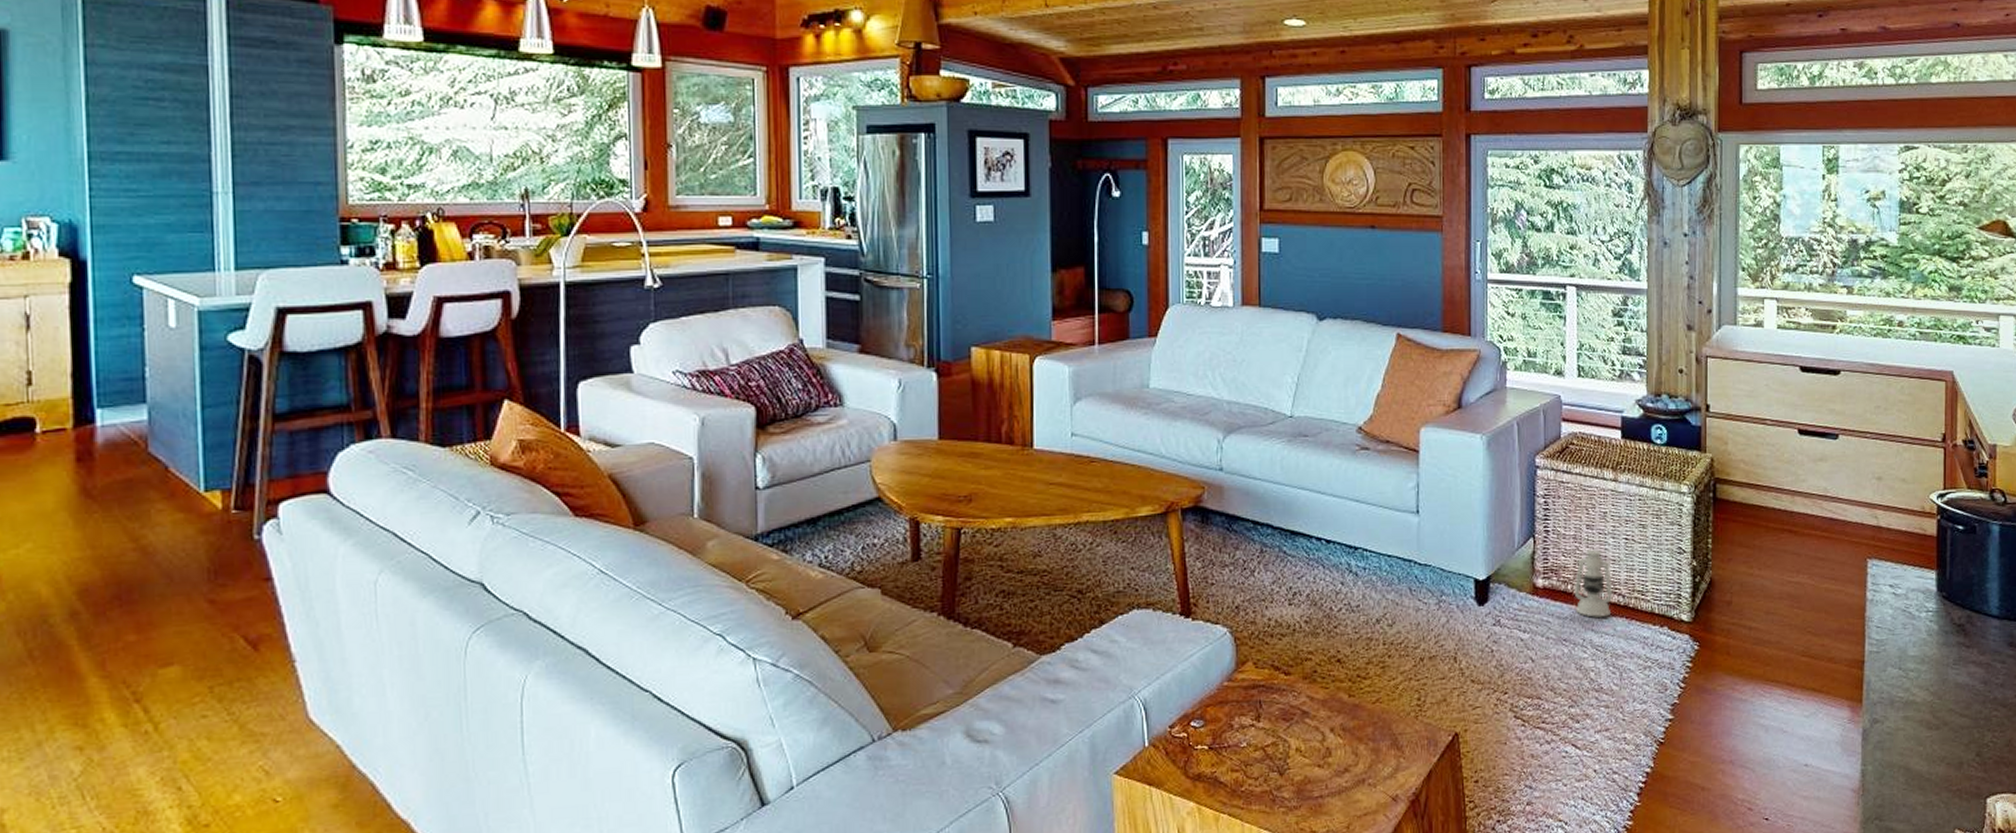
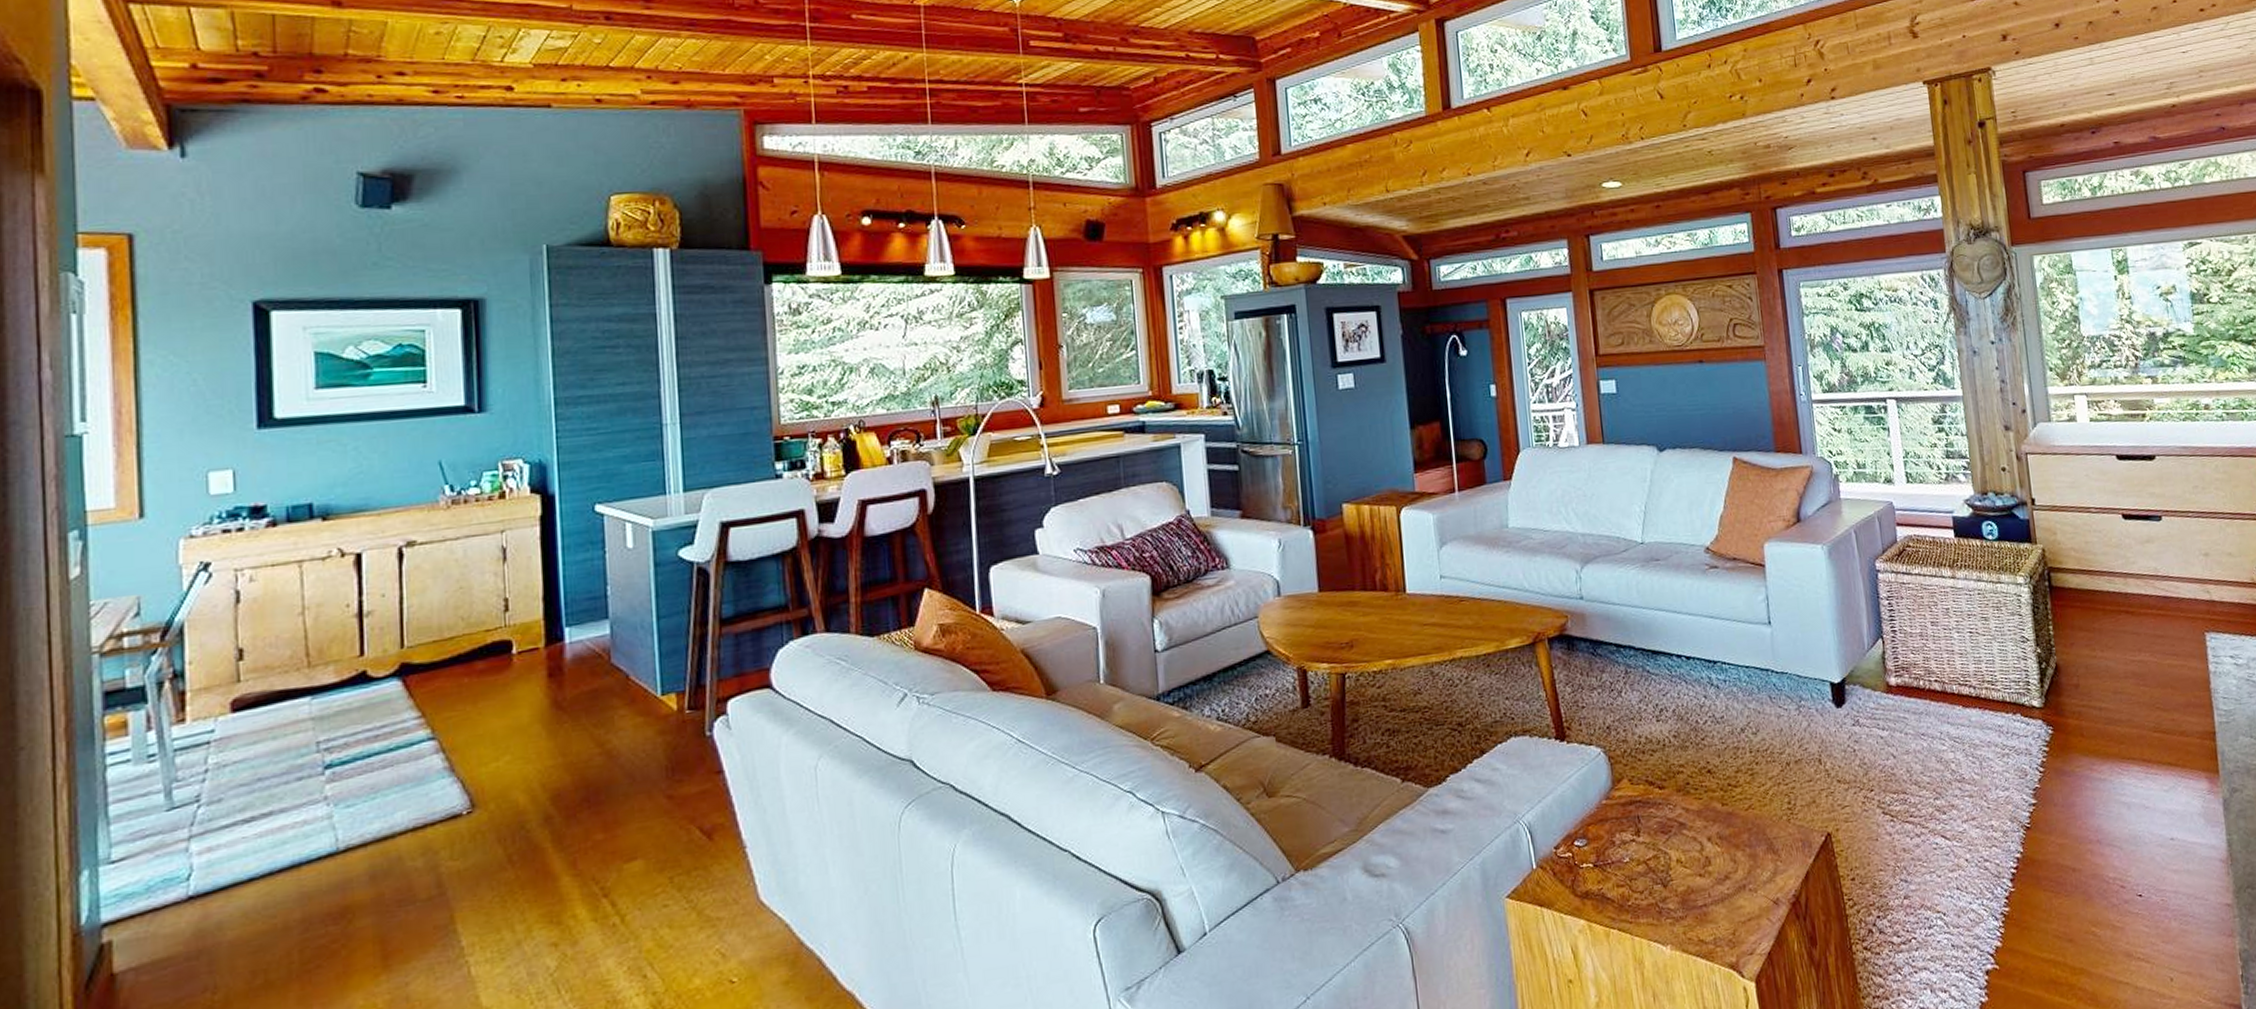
lantern: present [1574,519,1613,617] -> none [1923,615,1965,710]

